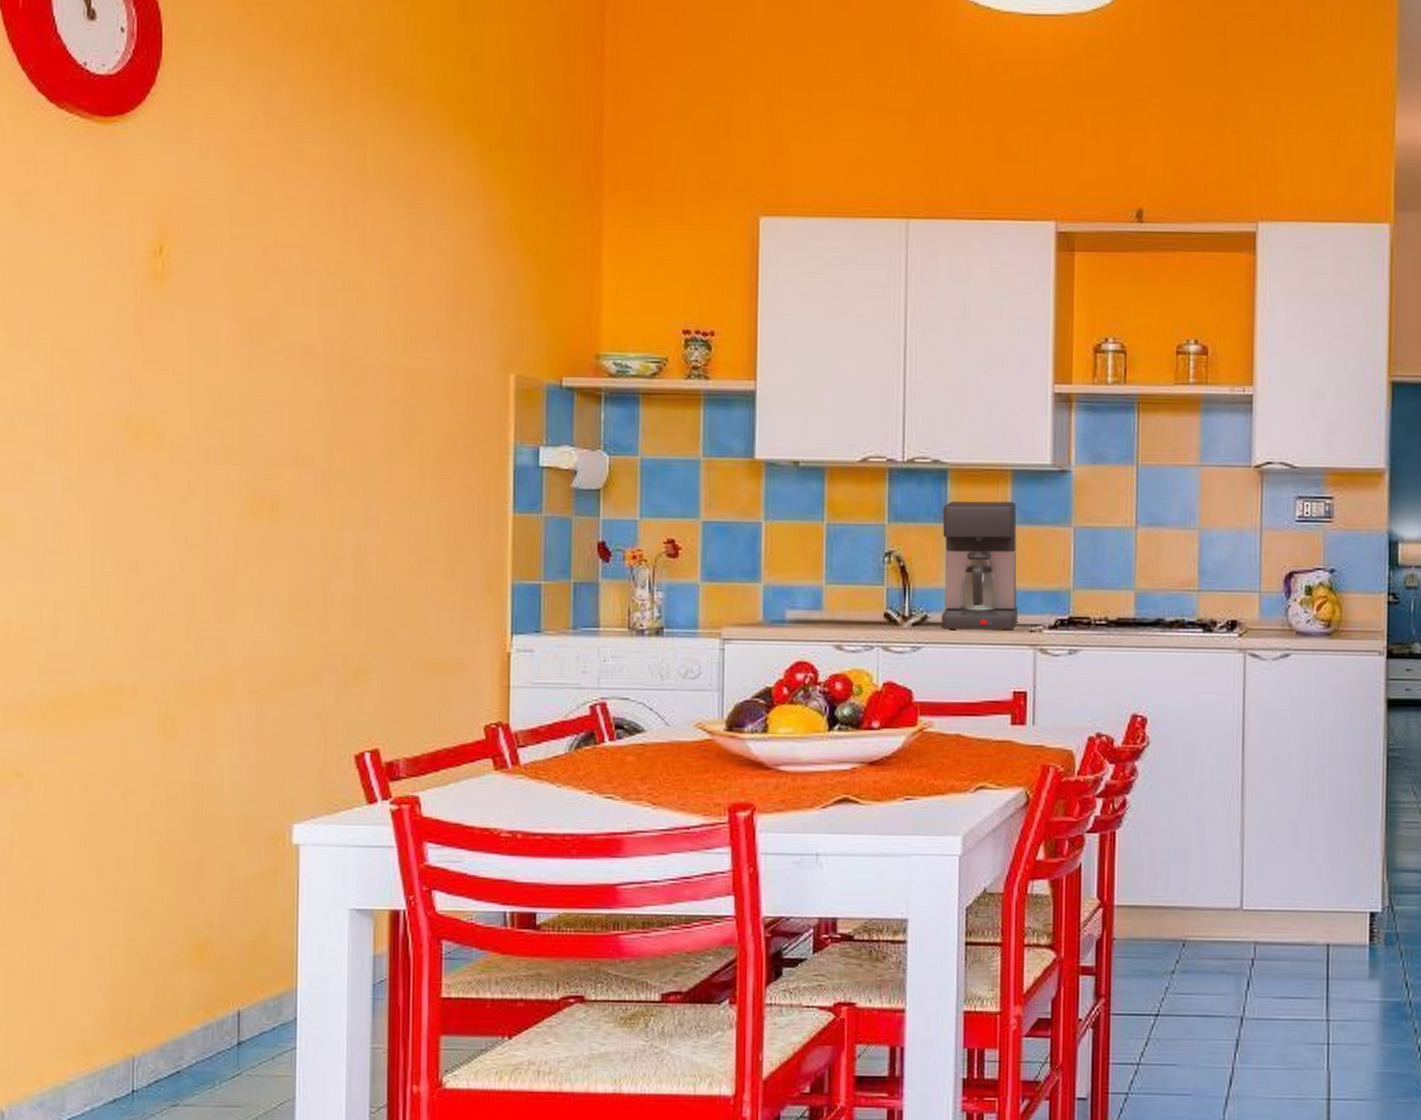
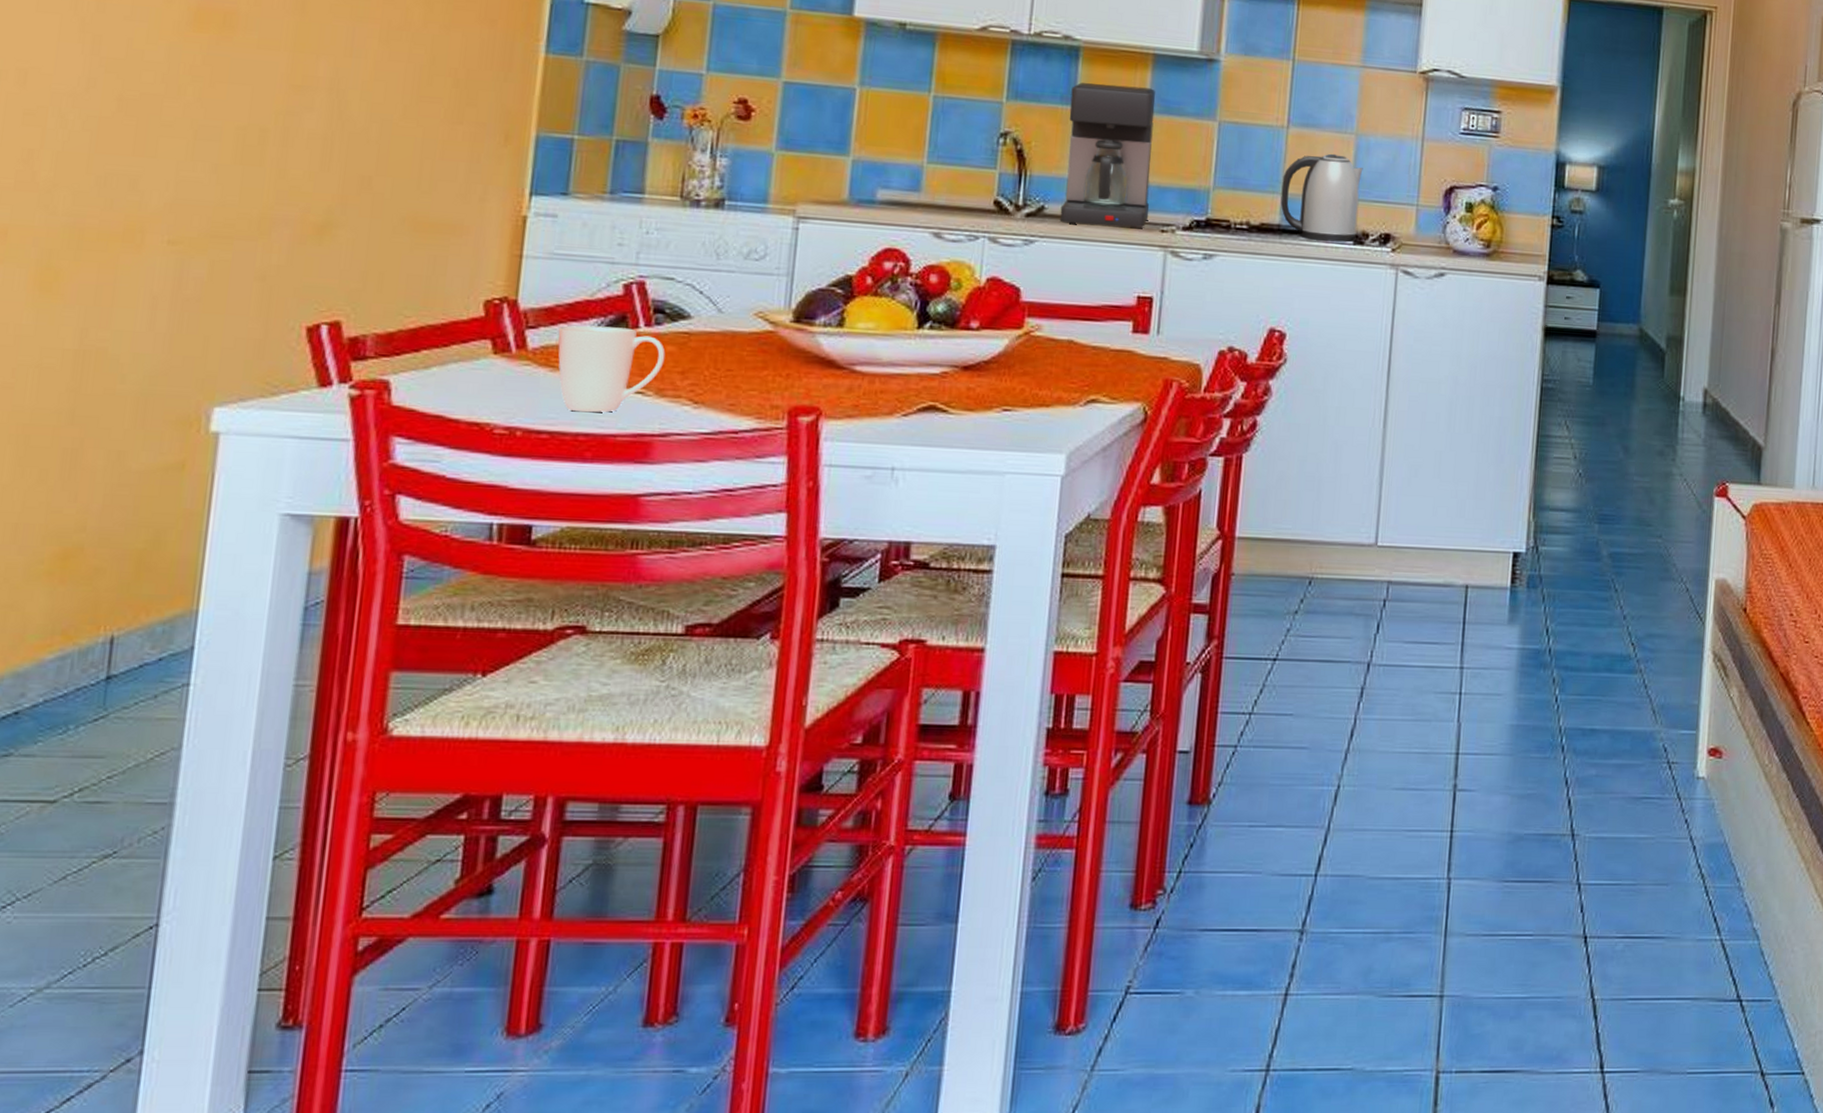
mug: none [542,742,627,816] -> present [558,325,666,413]
kettle: none [1134,549,1208,632] -> present [1280,153,1363,243]

